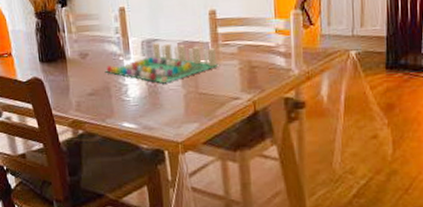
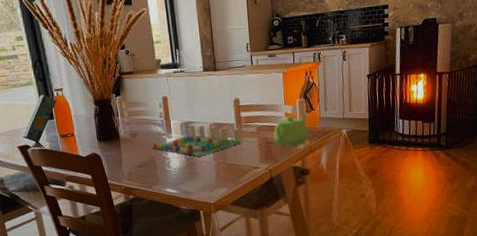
teapot: none [259,29,306,73] -> present [273,113,309,147]

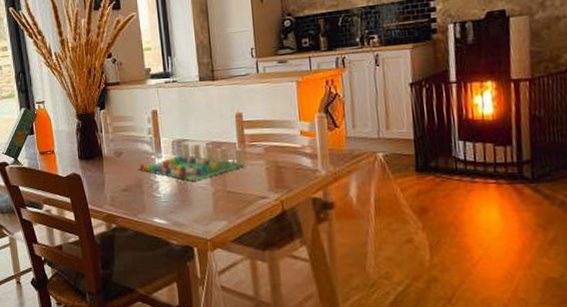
teapot: present [273,113,309,147] -> none [285,131,332,173]

